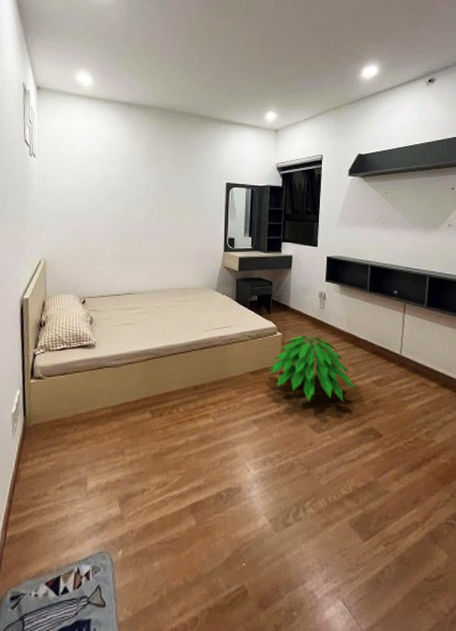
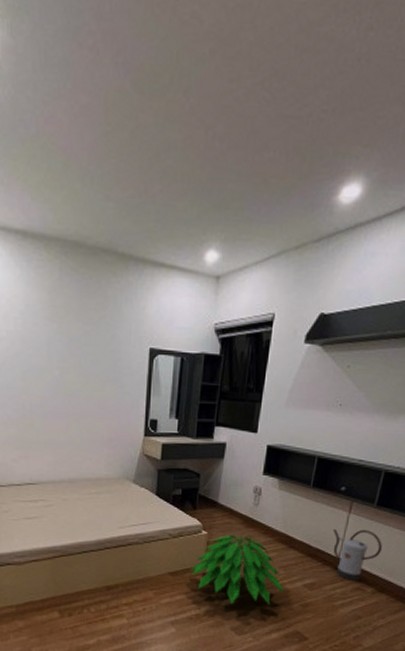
watering can: none [391,329,438,378] -> present [332,529,382,582]

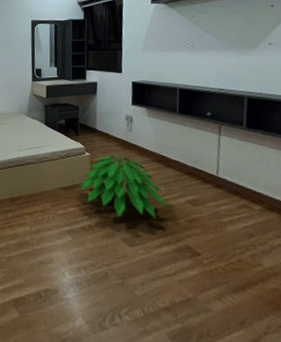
watering can: present [332,529,382,582] -> none [206,150,261,199]

